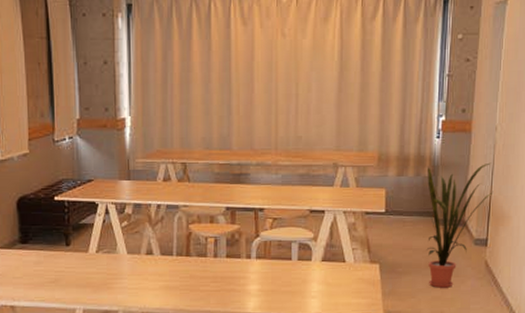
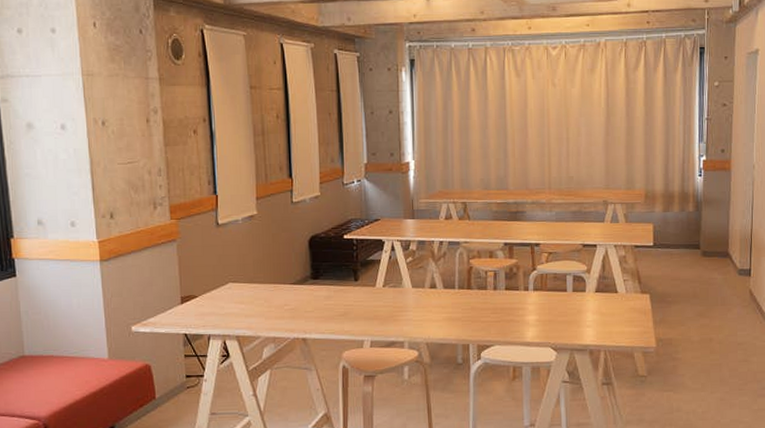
house plant: present [426,162,493,288] -> none [692,198,754,316]

